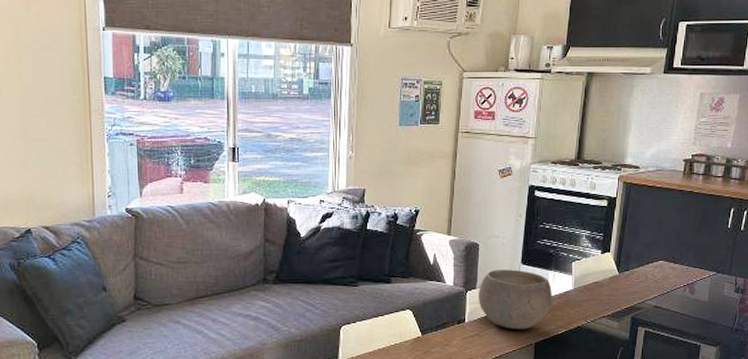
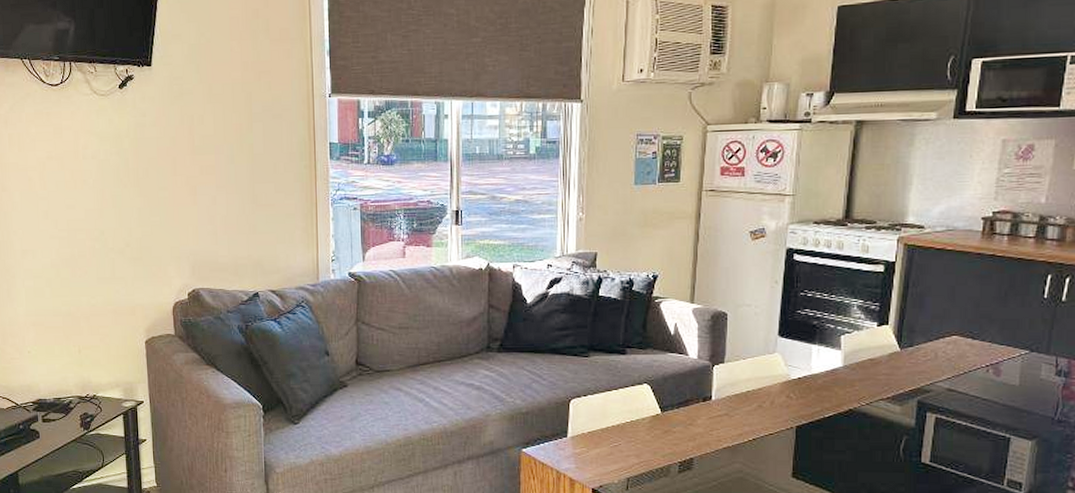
bowl: present [478,269,552,330] -> none [727,342,816,411]

